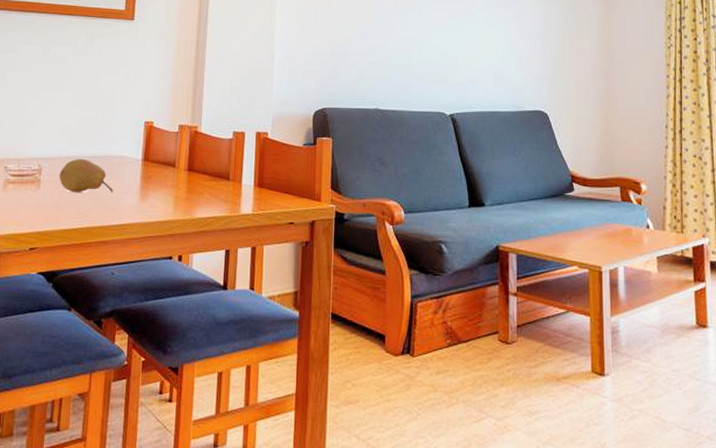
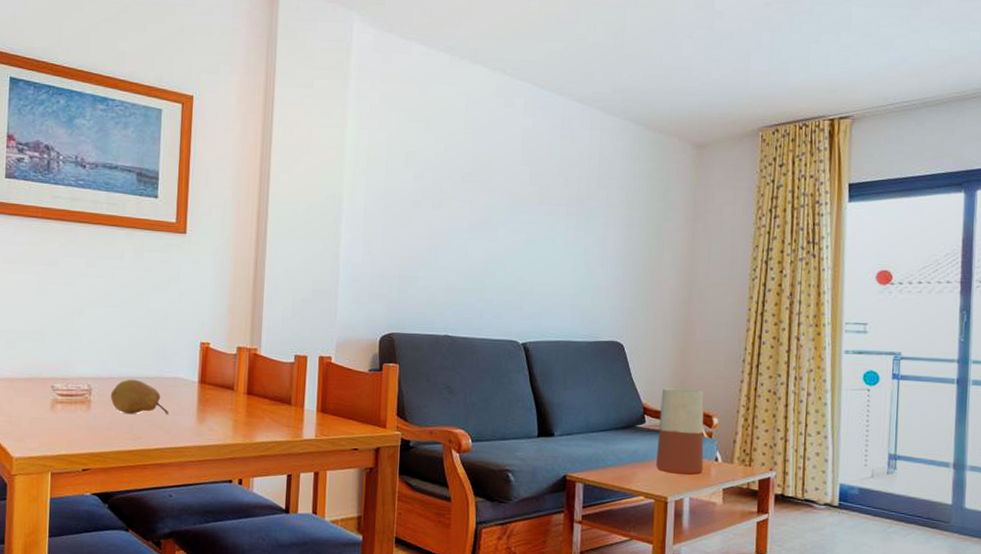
vase: none [587,155,635,243] -> present [656,388,704,475]

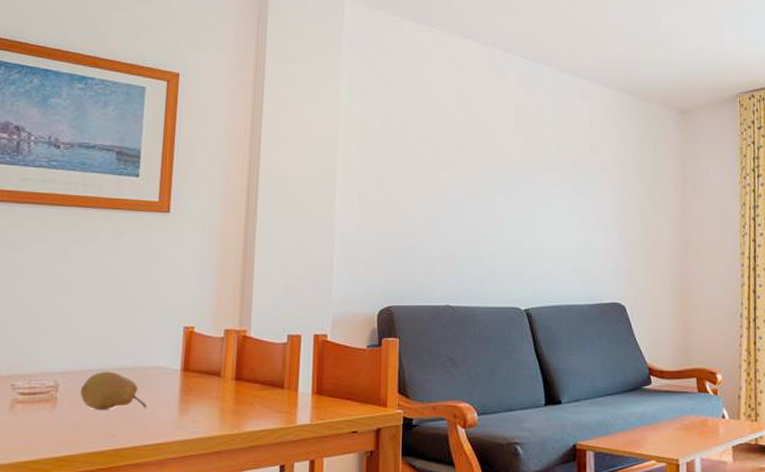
vase: present [656,388,704,475] -> none [665,347,711,434]

